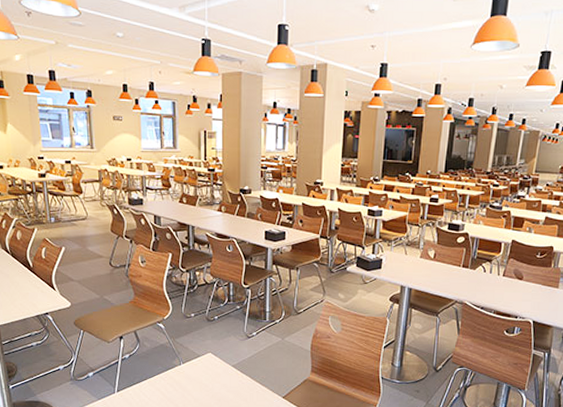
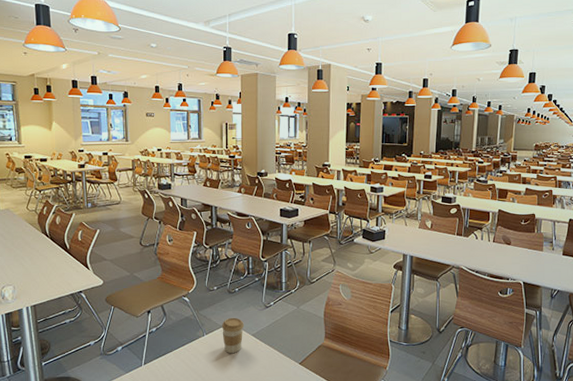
coffee cup: none [200,347,224,384] -> present [222,317,244,353]

